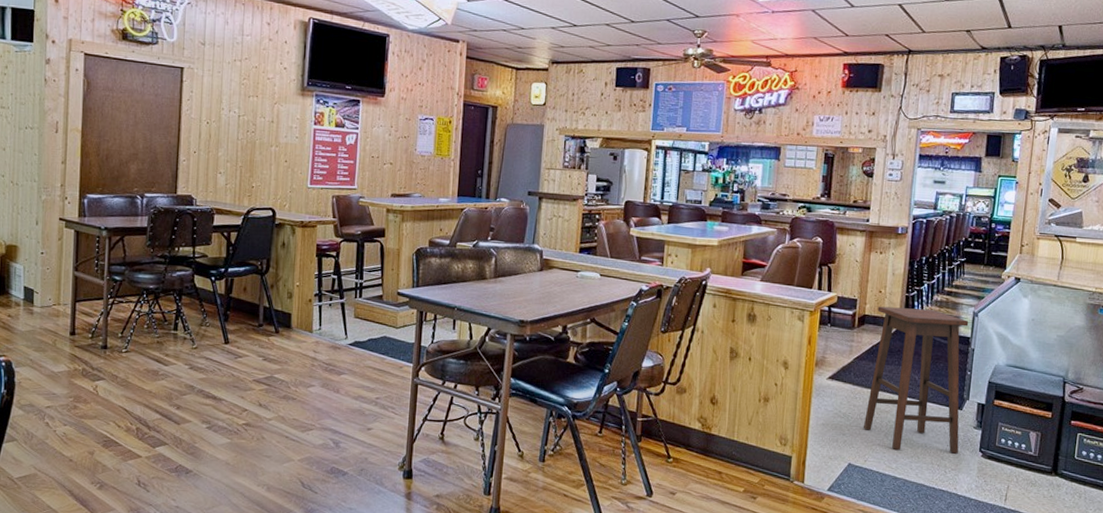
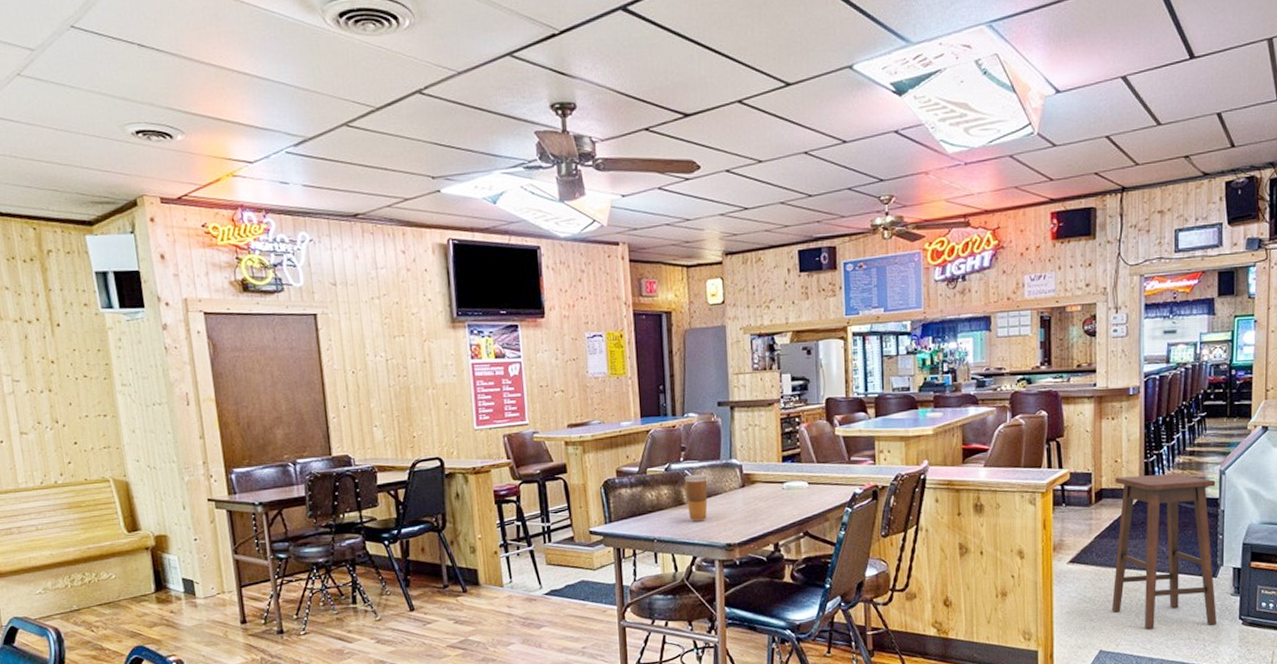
beverage cup: none [488,253,510,297] -> present [684,474,708,522]

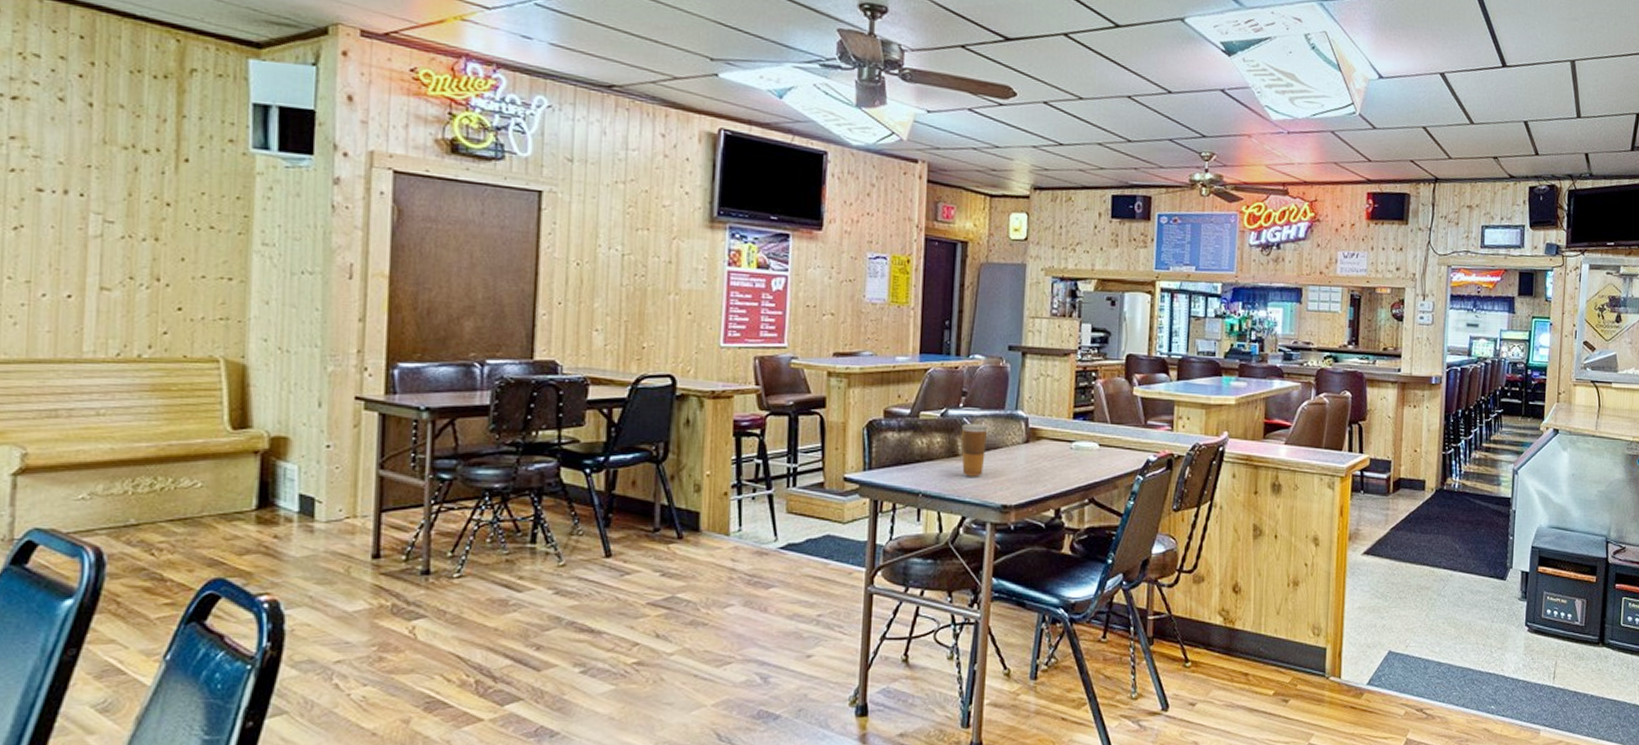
bar stool: present [1111,473,1217,629] -> none [1402,467,1509,631]

